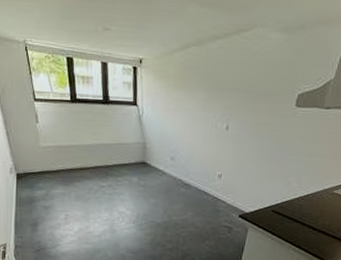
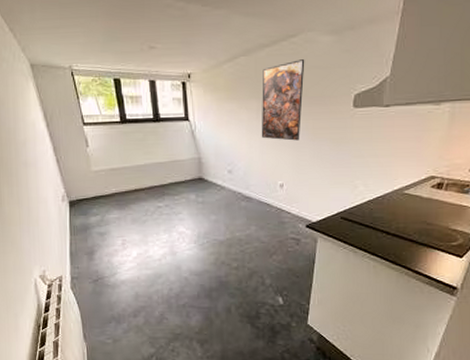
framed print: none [205,55,255,134] -> present [261,59,305,141]

